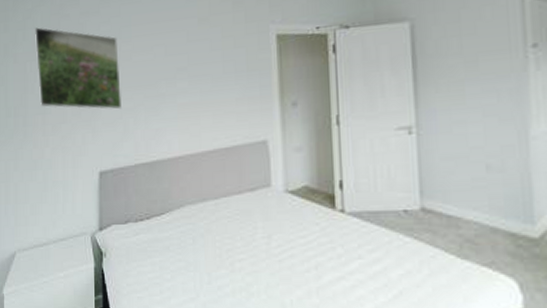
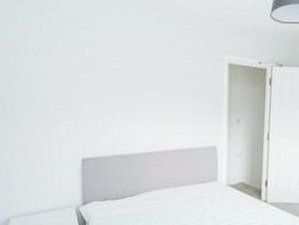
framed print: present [35,27,121,110] -> none [17,24,100,109]

